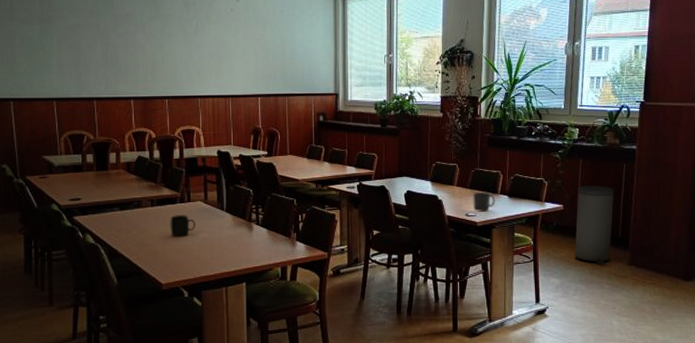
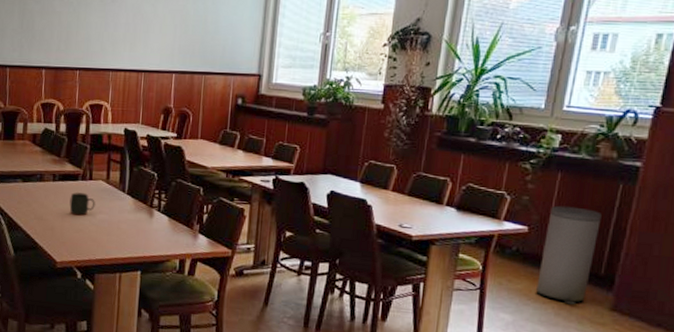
mug: present [473,192,495,212] -> none [409,201,439,225]

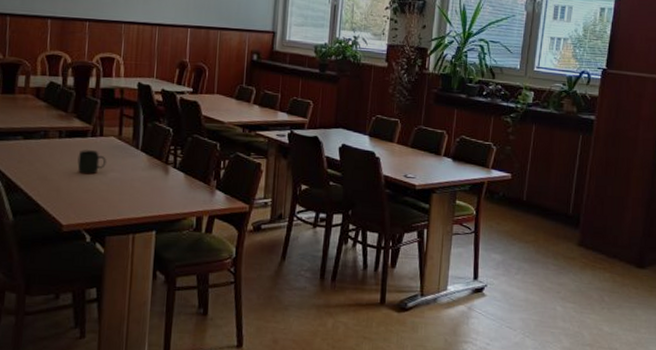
pedal bin: present [536,205,602,305] -> none [520,154,568,243]

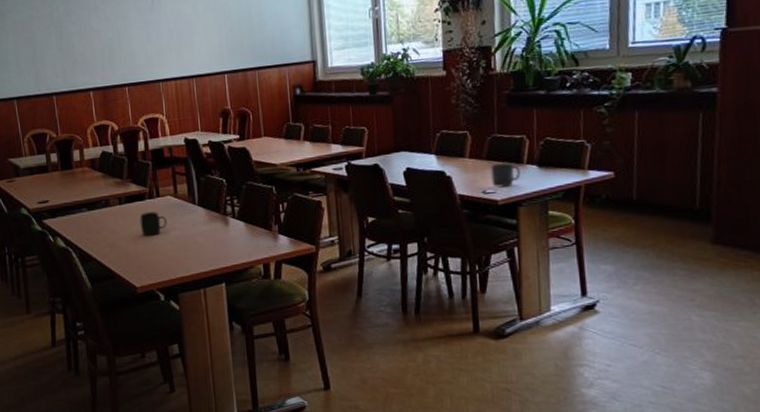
mug: none [413,152,438,174] -> present [490,163,521,188]

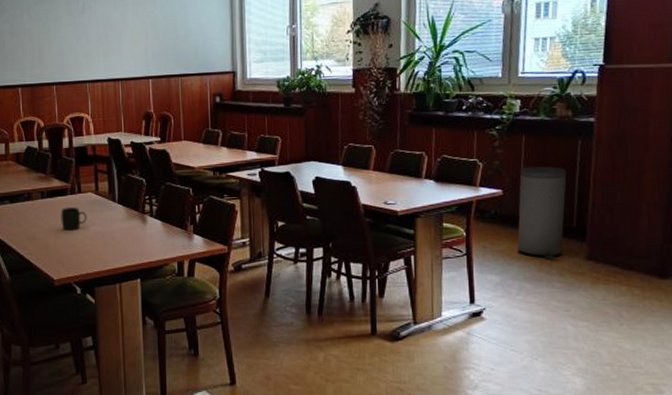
mug: present [490,163,521,188] -> none [392,177,419,199]
pedal bin: none [633,143,687,245] -> present [517,166,567,259]

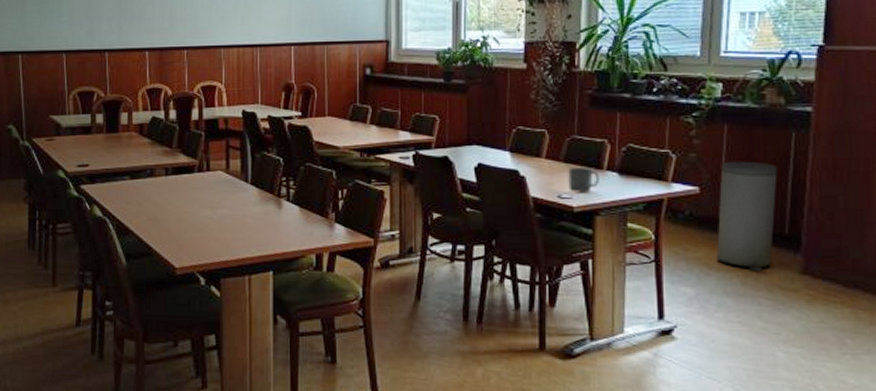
mug: present [61,207,88,231] -> none [186,187,217,213]
mug: none [392,177,419,199] -> present [568,168,600,193]

